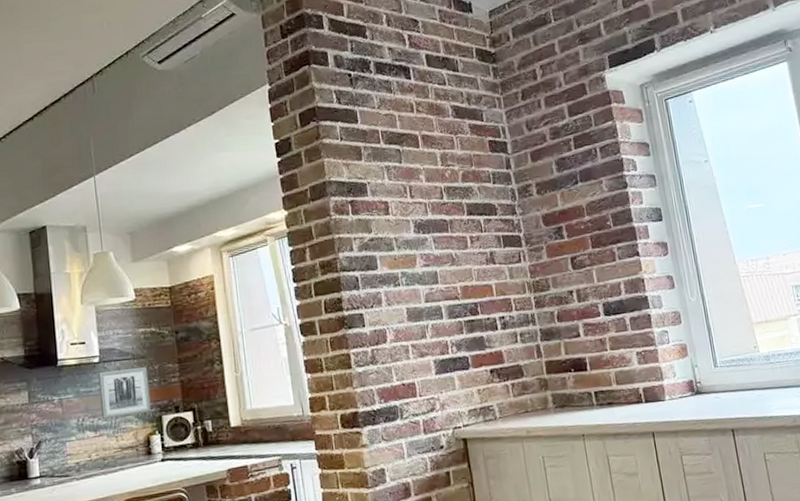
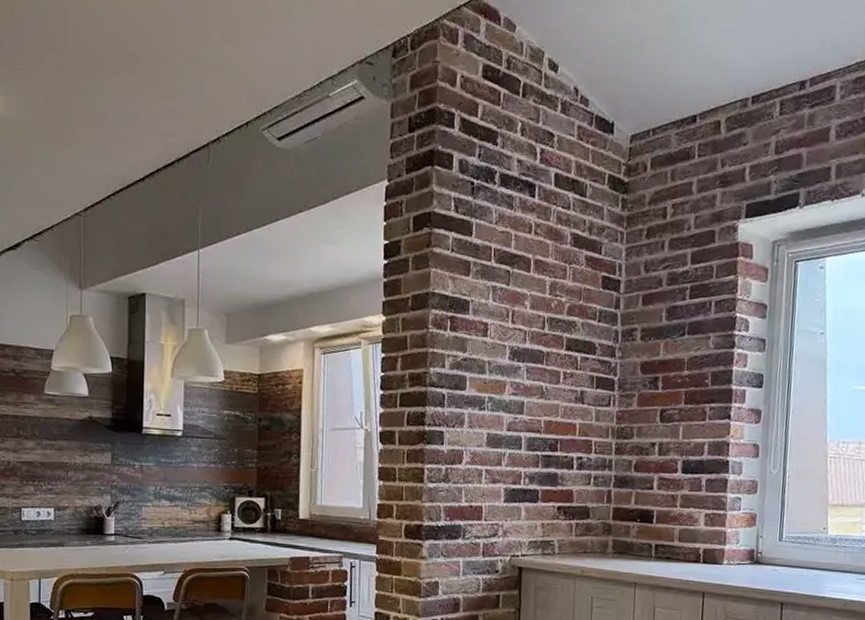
wall art: present [97,366,152,419] -> none [178,446,228,492]

